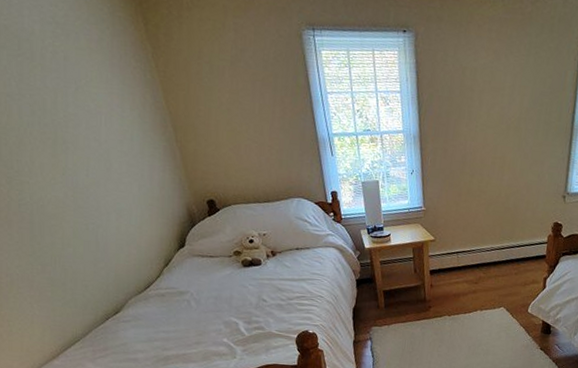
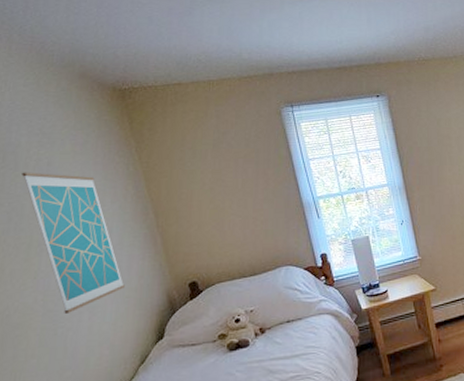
wall art: none [39,63,148,213] -> present [22,172,125,315]

